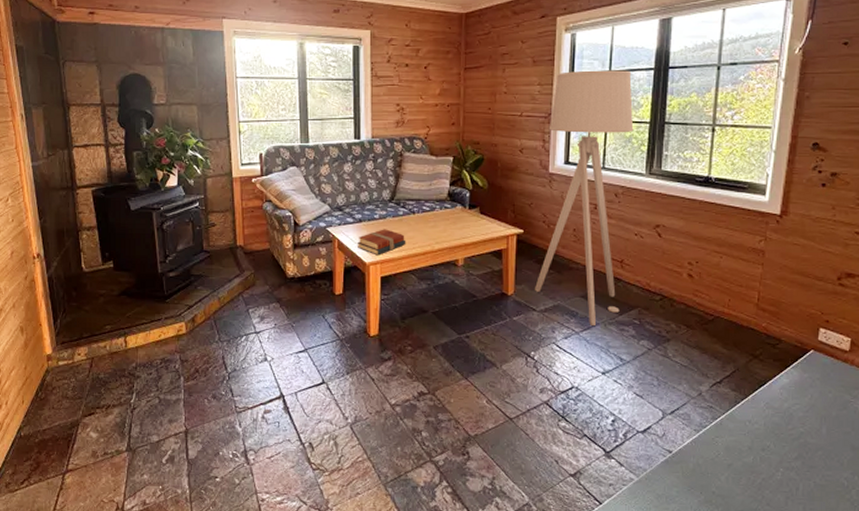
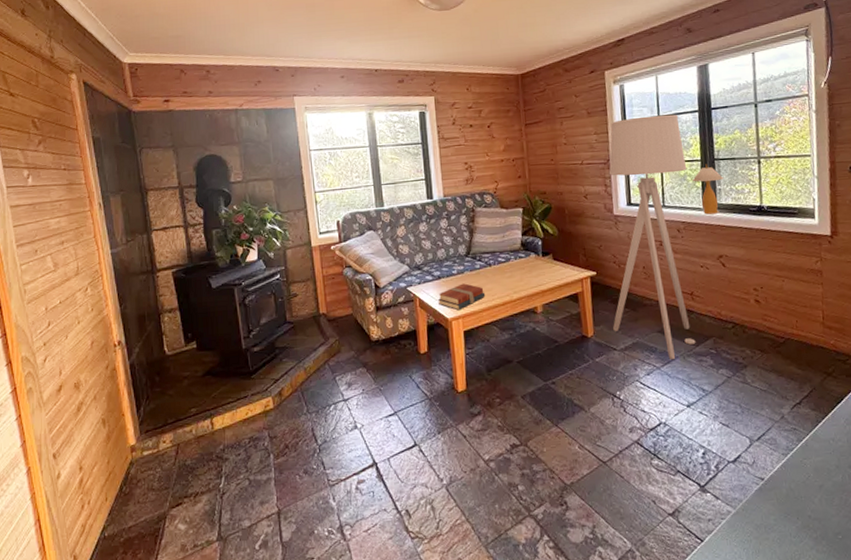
table lamp: none [638,127,673,182] -> present [692,164,724,215]

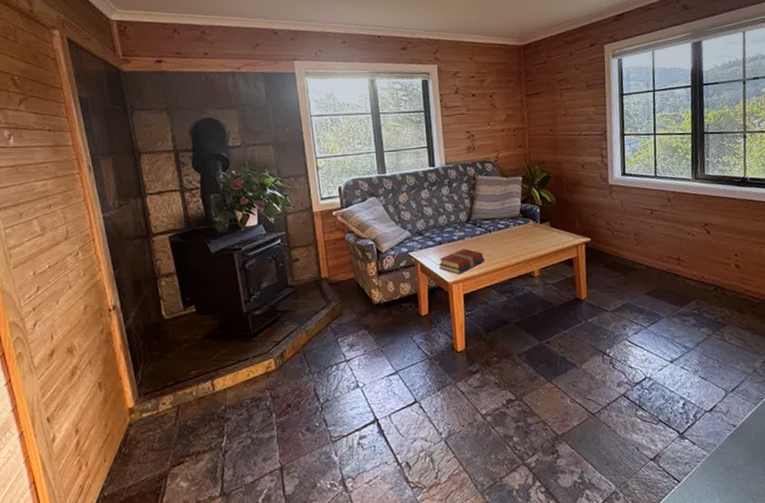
floor lamp: present [608,114,696,360] -> none [605,89,681,320]
table lamp: present [692,164,724,215] -> none [683,137,712,186]

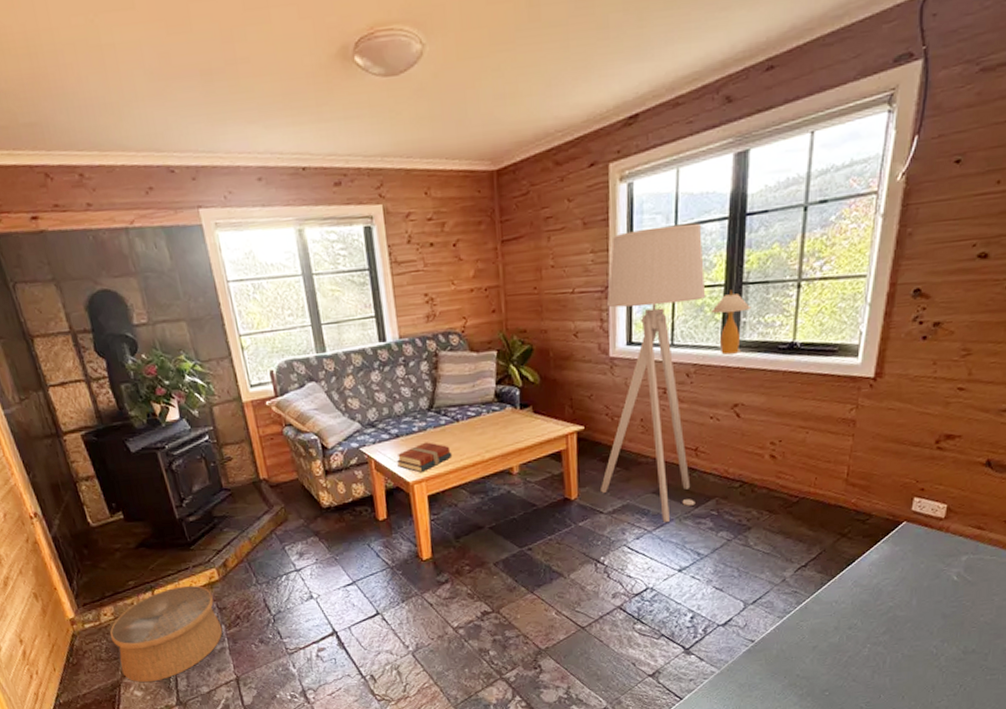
woven basket: none [166,374,273,473] -> present [110,585,223,683]
floor lamp: none [605,89,681,320] -> present [601,223,706,523]
table lamp: none [683,137,712,186] -> present [711,289,752,356]

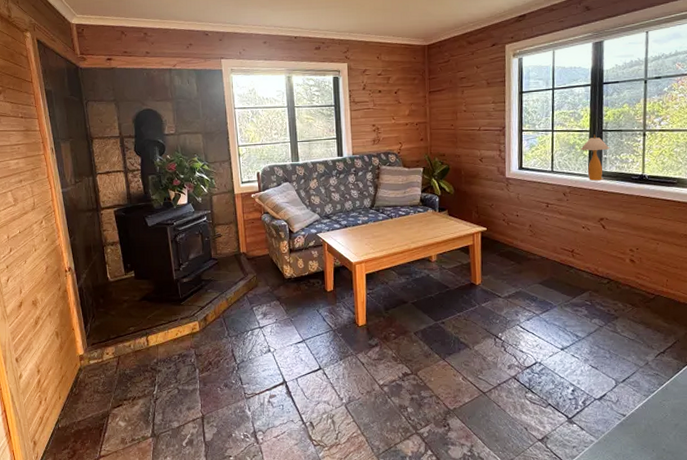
woven basket: present [110,585,223,683] -> none [109,334,197,415]
books: present [397,442,453,473] -> none [344,232,386,256]
floor lamp: present [601,223,706,523] -> none [499,87,576,309]

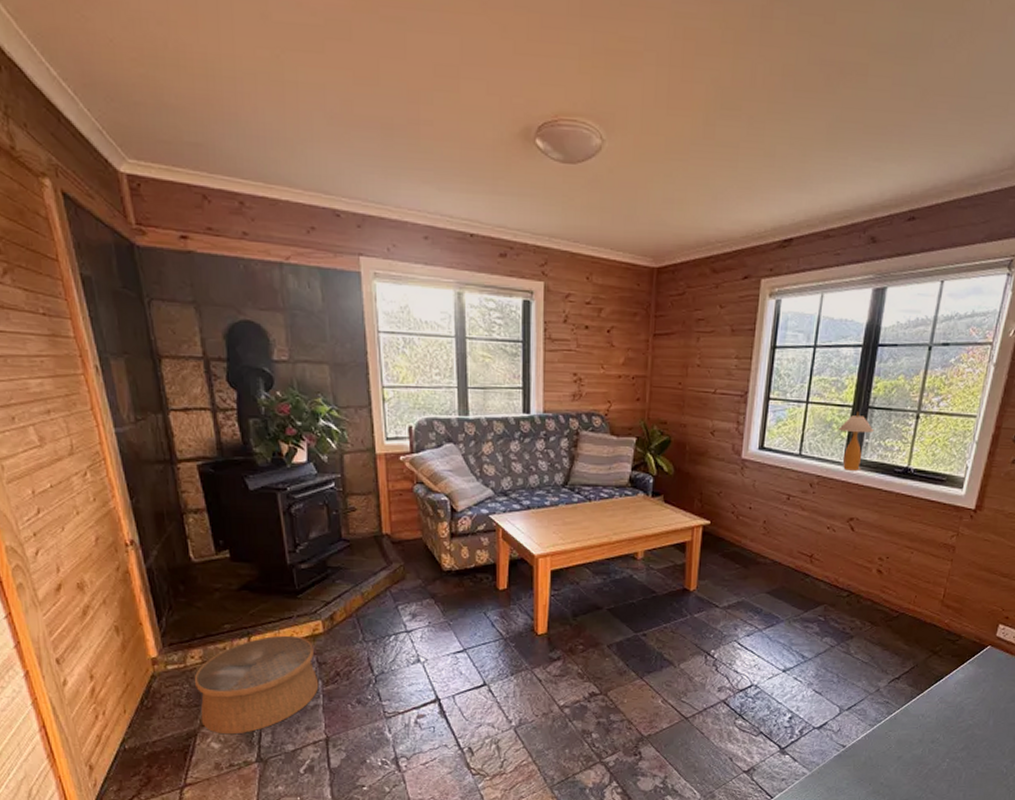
woven basket: none [109,334,197,415] -> present [195,635,319,735]

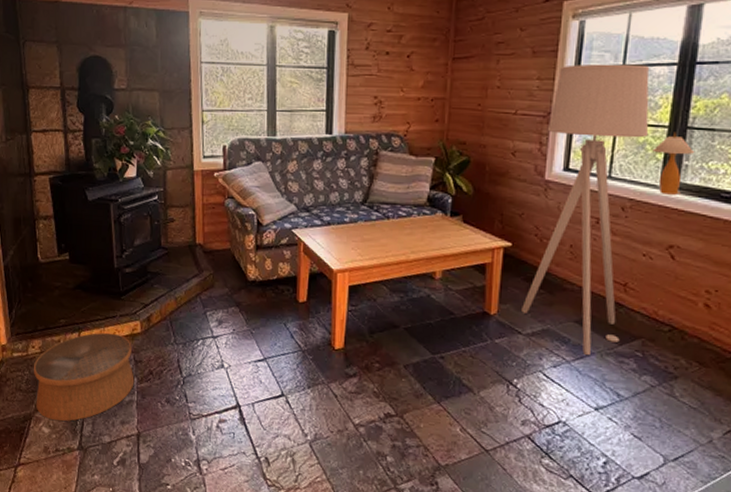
floor lamp: none [719,344,837,624] -> present [522,64,649,356]

